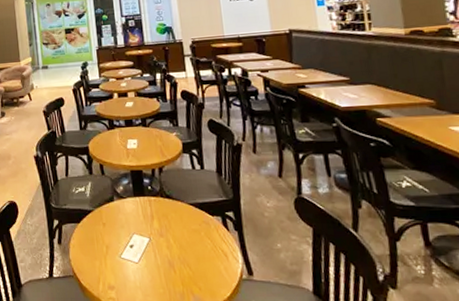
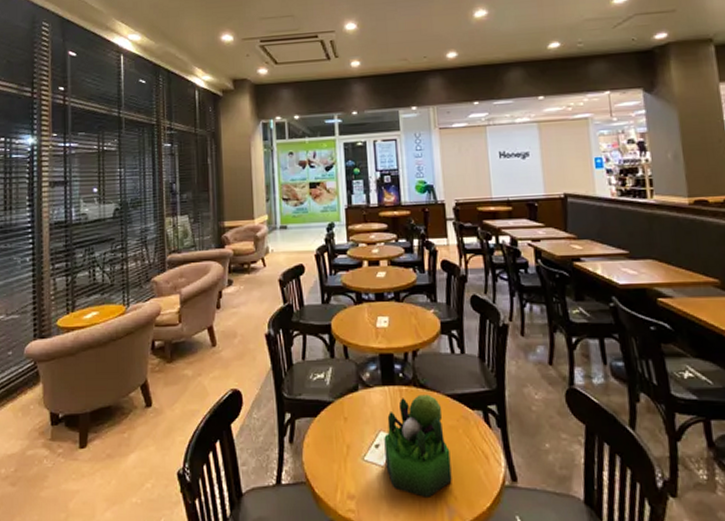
plant: none [137,203,197,288] -> present [384,394,452,497]

